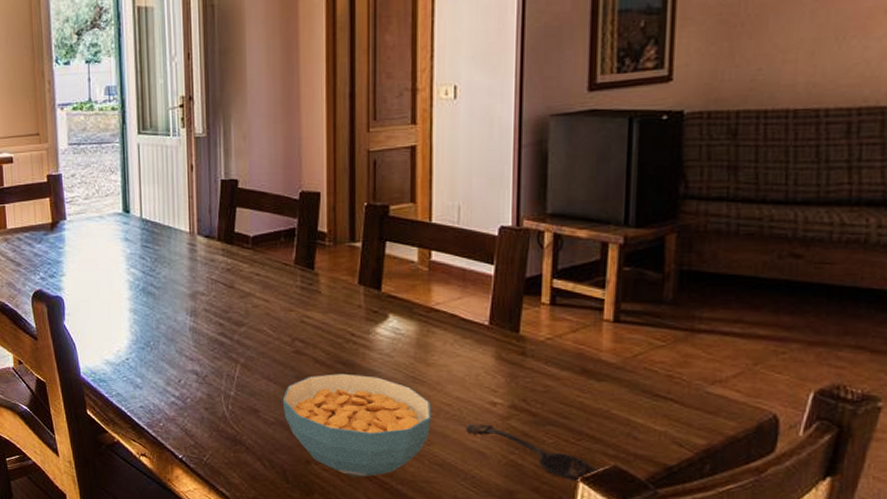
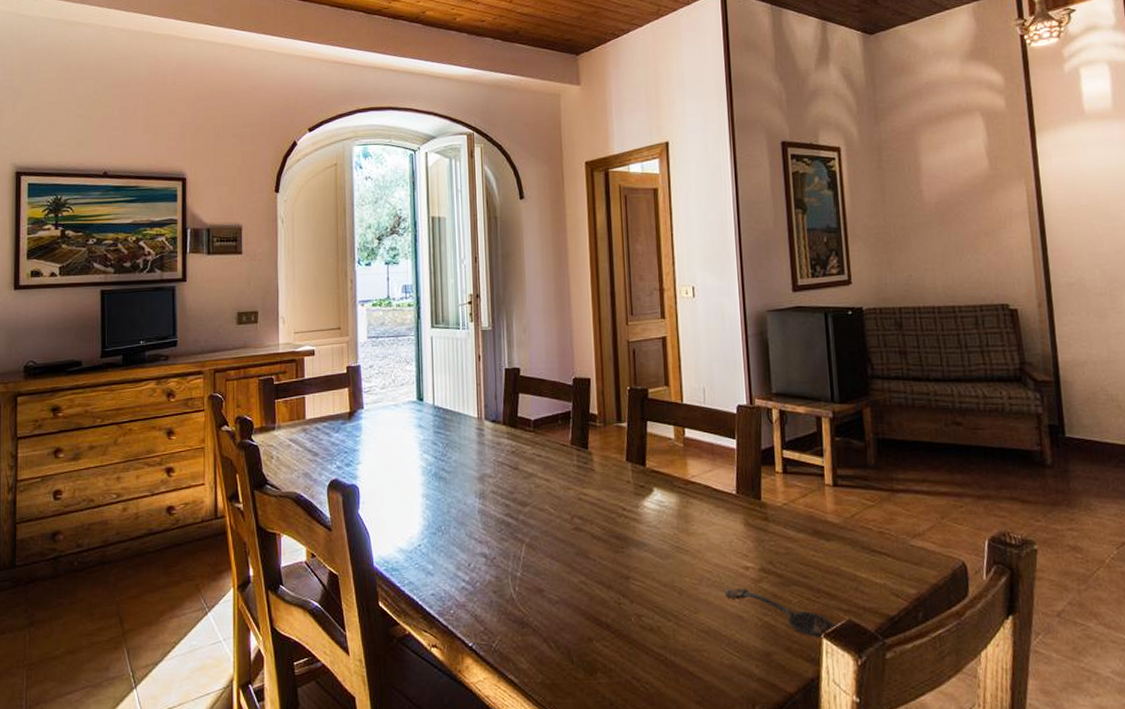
cereal bowl: present [282,373,432,477] -> none [564,547,696,651]

